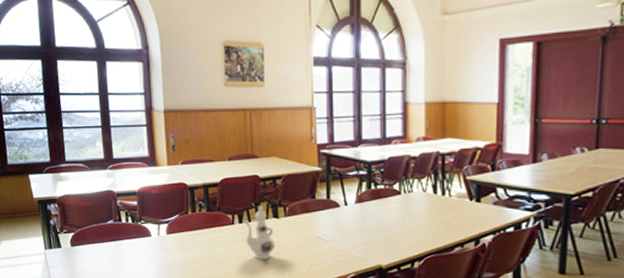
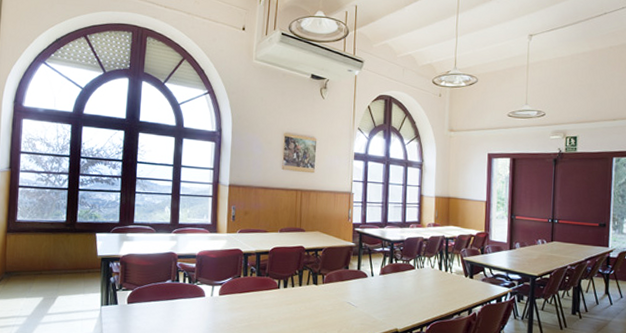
ewer: present [243,206,276,260] -> none [287,273,313,322]

